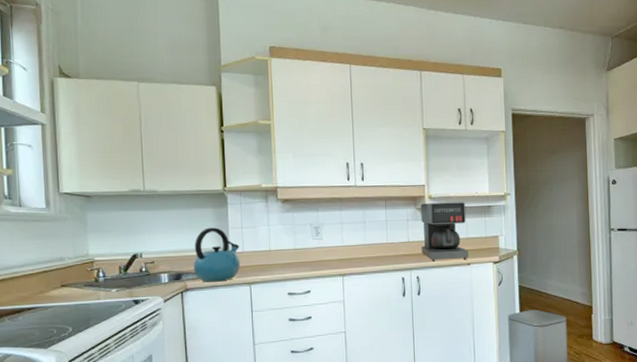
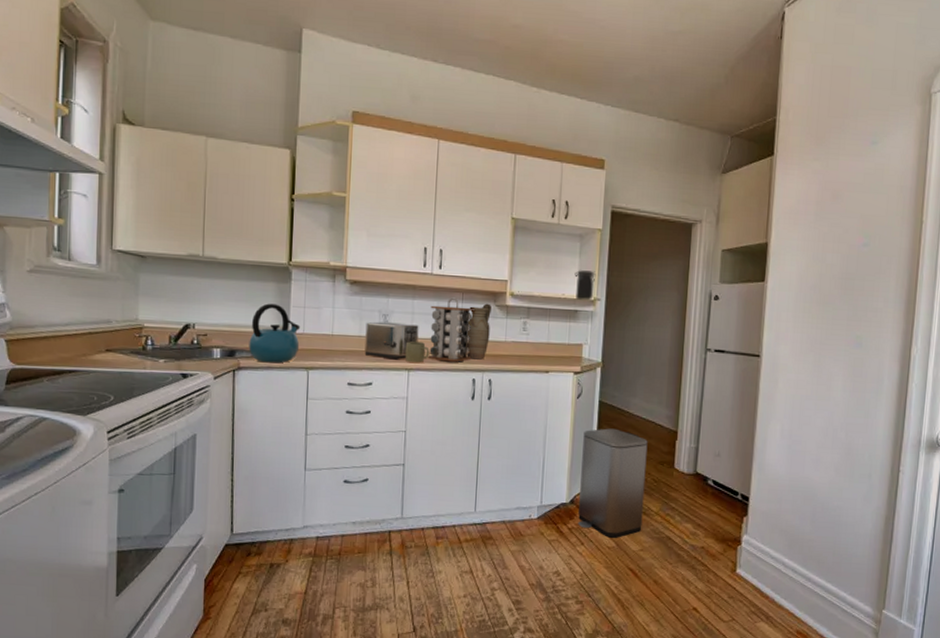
toaster: none [300,233,349,268] -> present [364,321,419,360]
mug: none [337,249,360,269] -> present [404,341,429,364]
spice rack: none [357,205,399,265] -> present [428,297,474,362]
ceramic jug: none [393,208,414,260] -> present [466,303,491,360]
coffee maker: present [420,202,468,262] -> none [496,300,550,367]
jar: none [485,169,505,196] -> present [574,270,596,301]

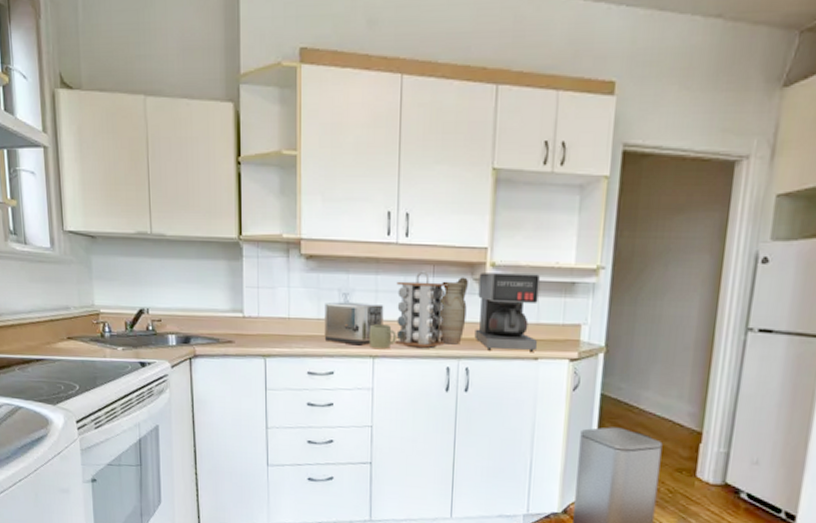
kettle: present [249,303,301,363] -> none [203,284,255,350]
coffee maker: none [496,300,550,367] -> present [474,273,540,353]
jar: present [574,270,596,301] -> none [572,231,601,269]

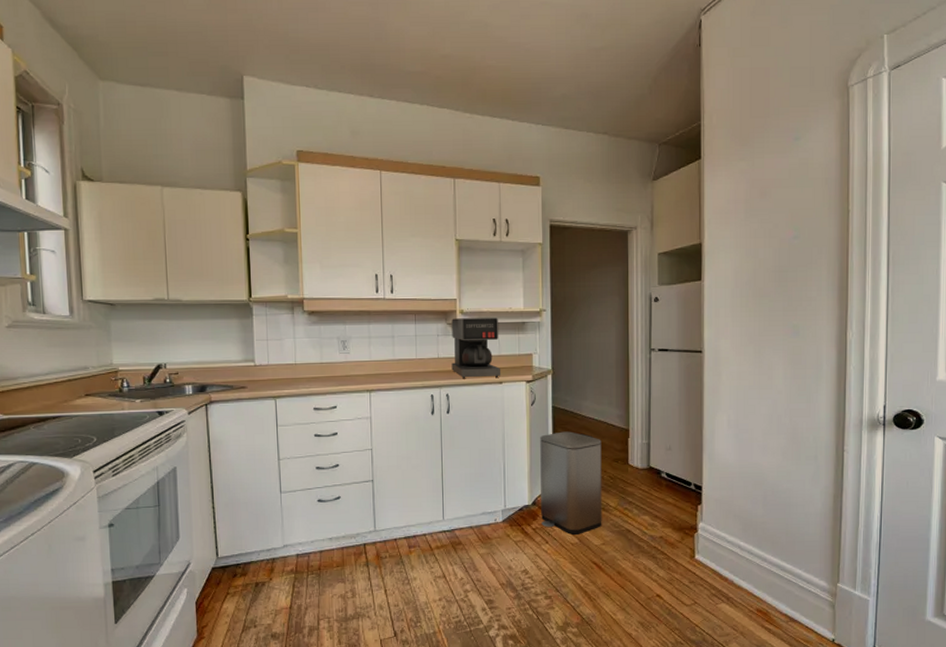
toaster: present [324,301,384,346] -> none [326,347,377,383]
mug: present [368,324,396,350] -> none [365,364,388,385]
spice rack: present [395,271,448,348] -> none [386,319,428,381]
ceramic jug: present [439,277,468,345] -> none [422,322,444,376]

